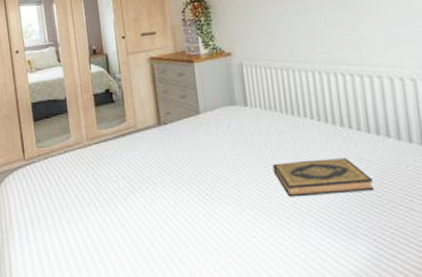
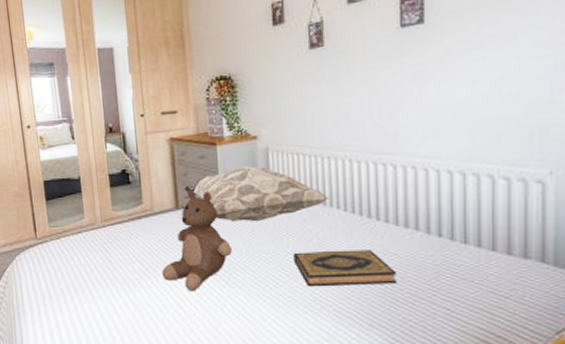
teddy bear: none [146,105,214,207] -> present [161,189,232,292]
decorative pillow: none [165,81,303,135] -> present [184,166,329,222]

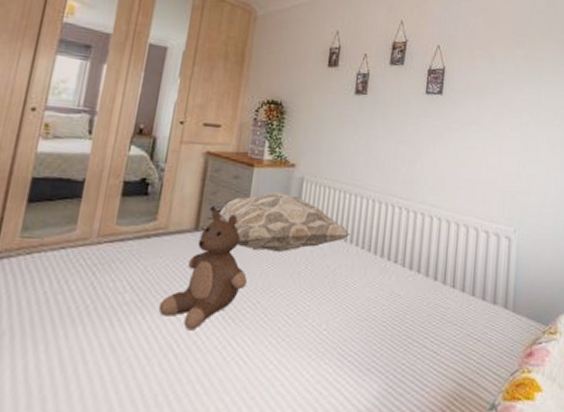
hardback book: present [293,250,398,287] -> none [307,288,398,327]

